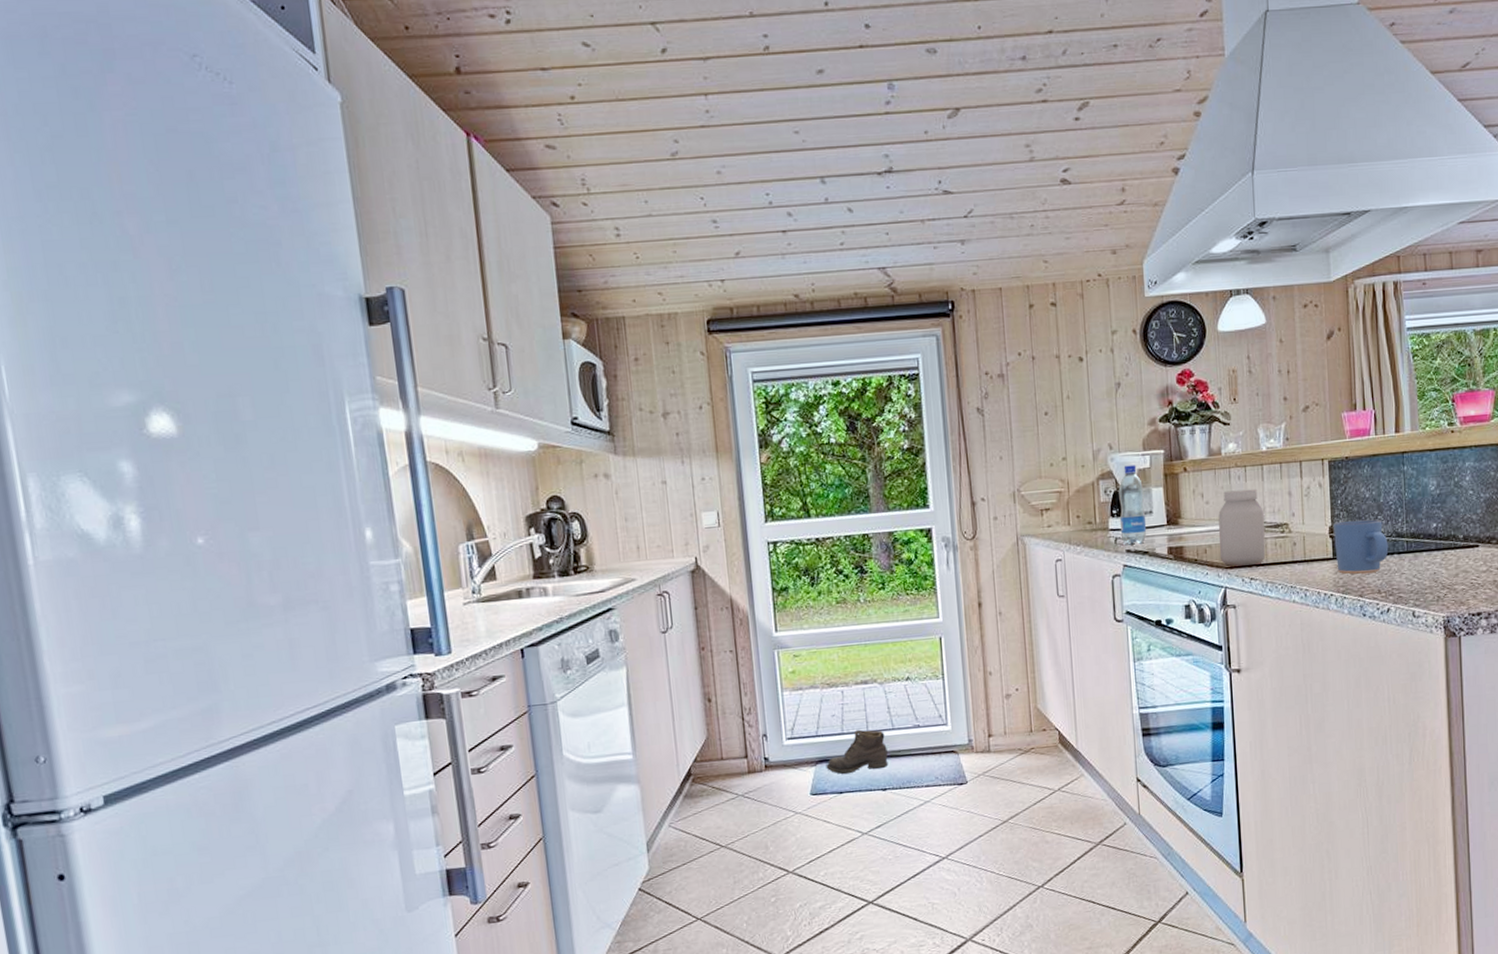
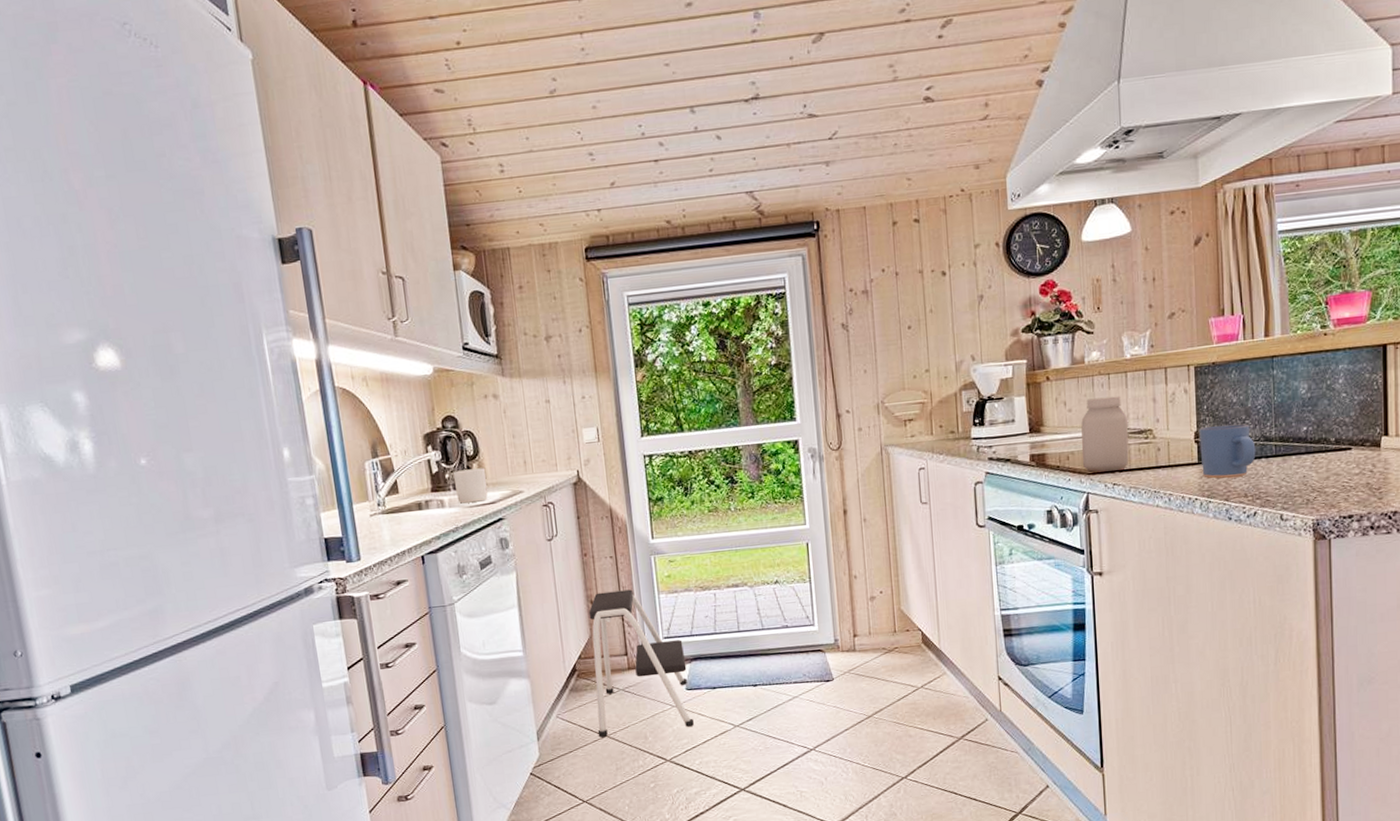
mug: none [557,553,597,592] -> present [452,468,488,504]
step stool: none [706,686,819,848] -> present [588,589,694,737]
boot: present [826,729,888,774] -> none [700,629,759,671]
bottle: present [1118,465,1147,545] -> none [981,375,1009,453]

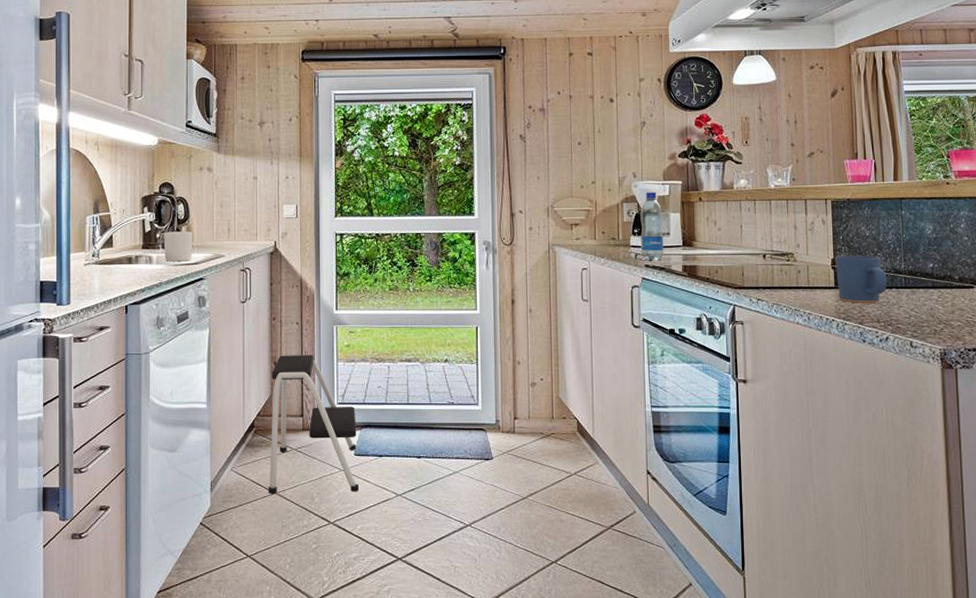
bottle: none [981,375,1009,453] -> present [640,192,664,261]
jar: present [1081,396,1129,472] -> none [729,220,772,287]

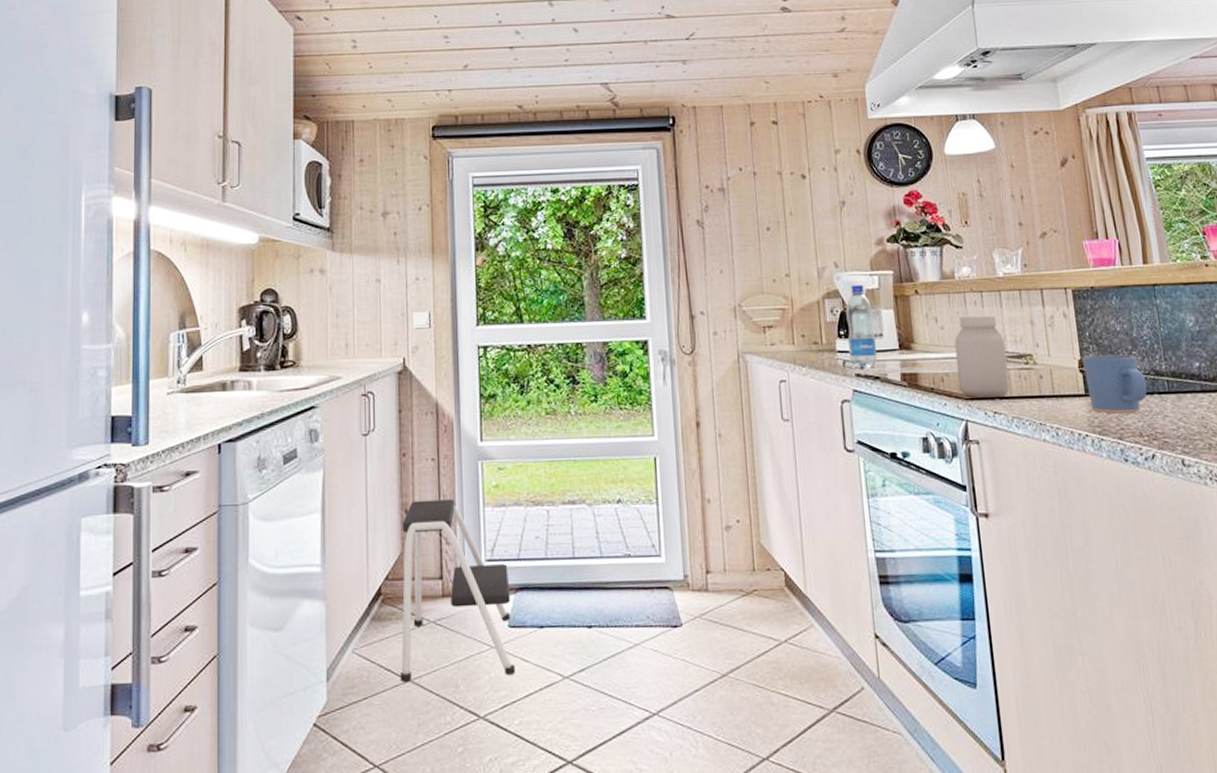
mug: present [163,231,193,262] -> none [265,348,303,387]
jar: none [729,220,772,287] -> present [954,315,1010,398]

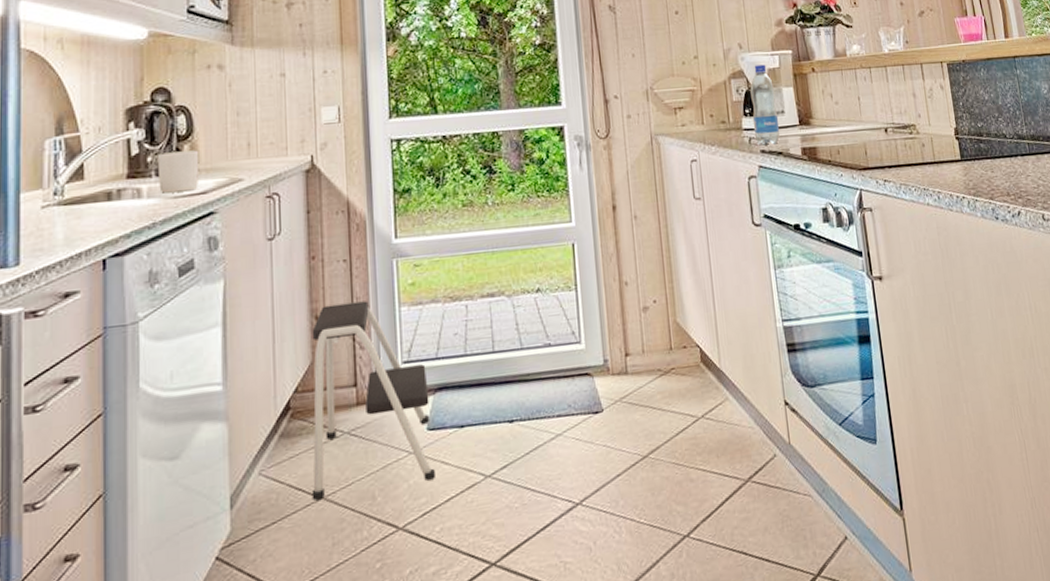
mug: none [265,348,303,387] -> present [157,150,200,193]
jar: present [954,315,1010,398] -> none [848,89,897,168]
mug: present [1083,354,1148,414] -> none [958,121,1013,176]

